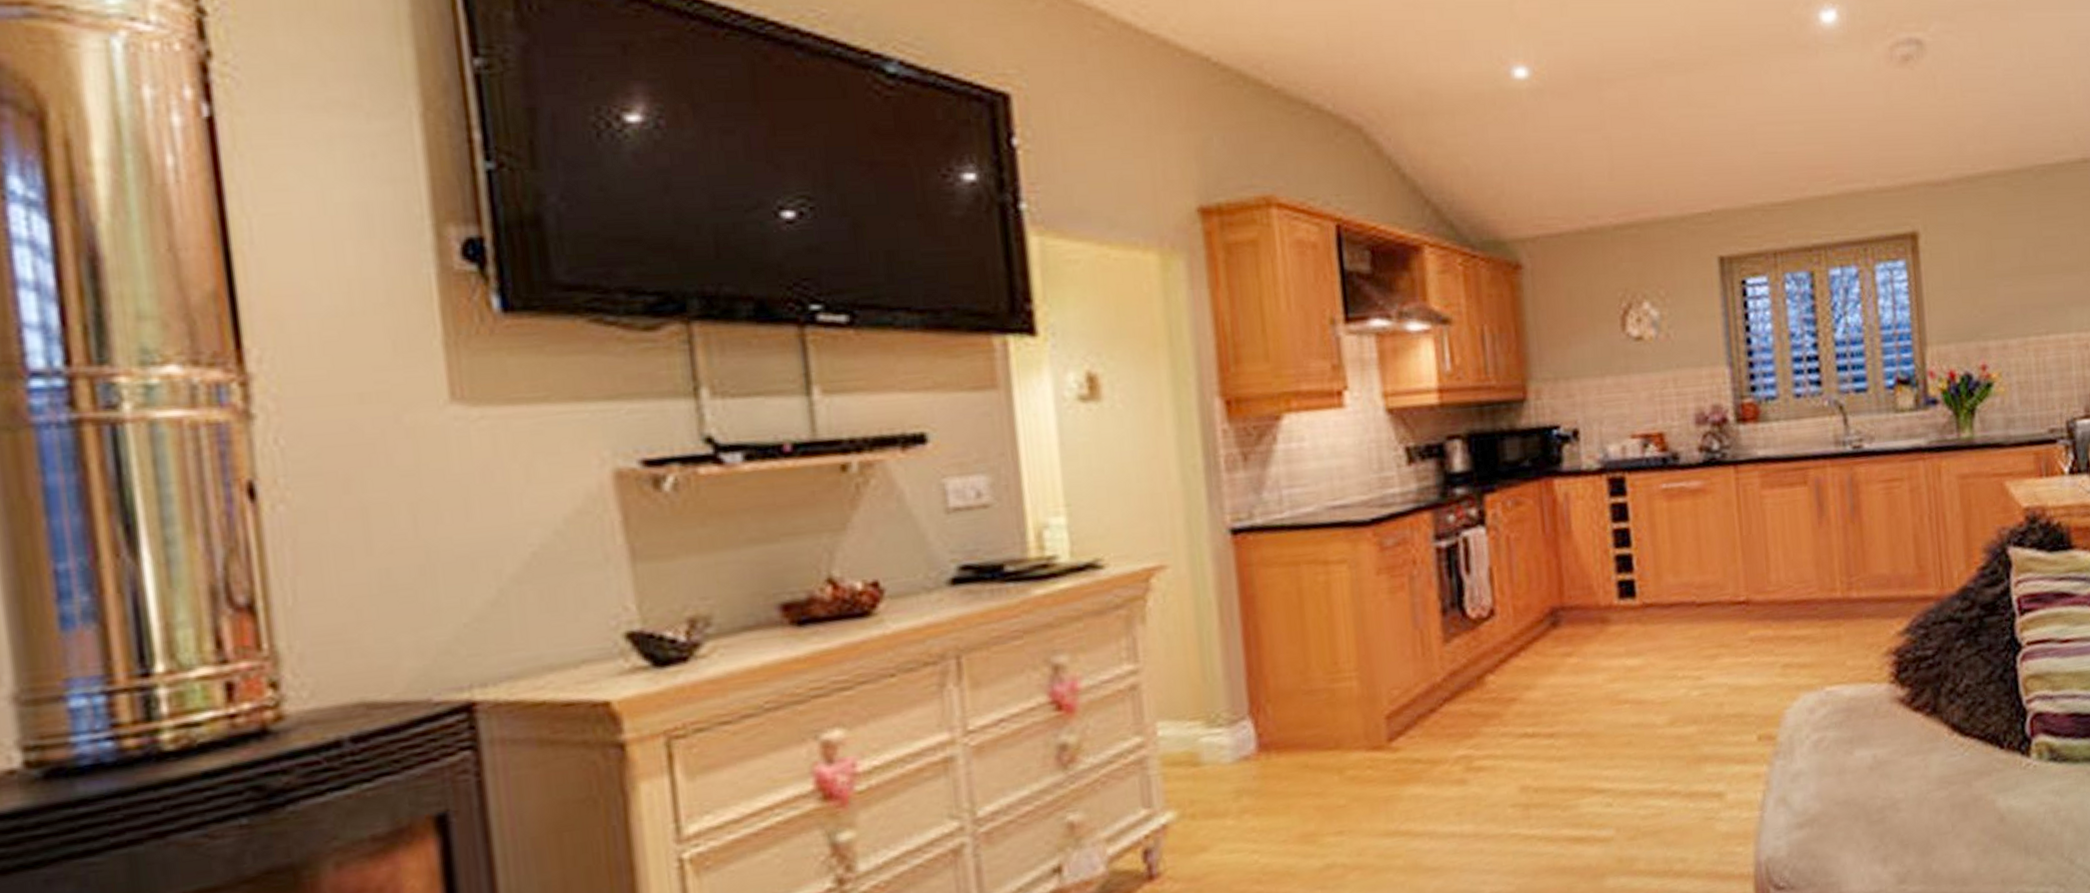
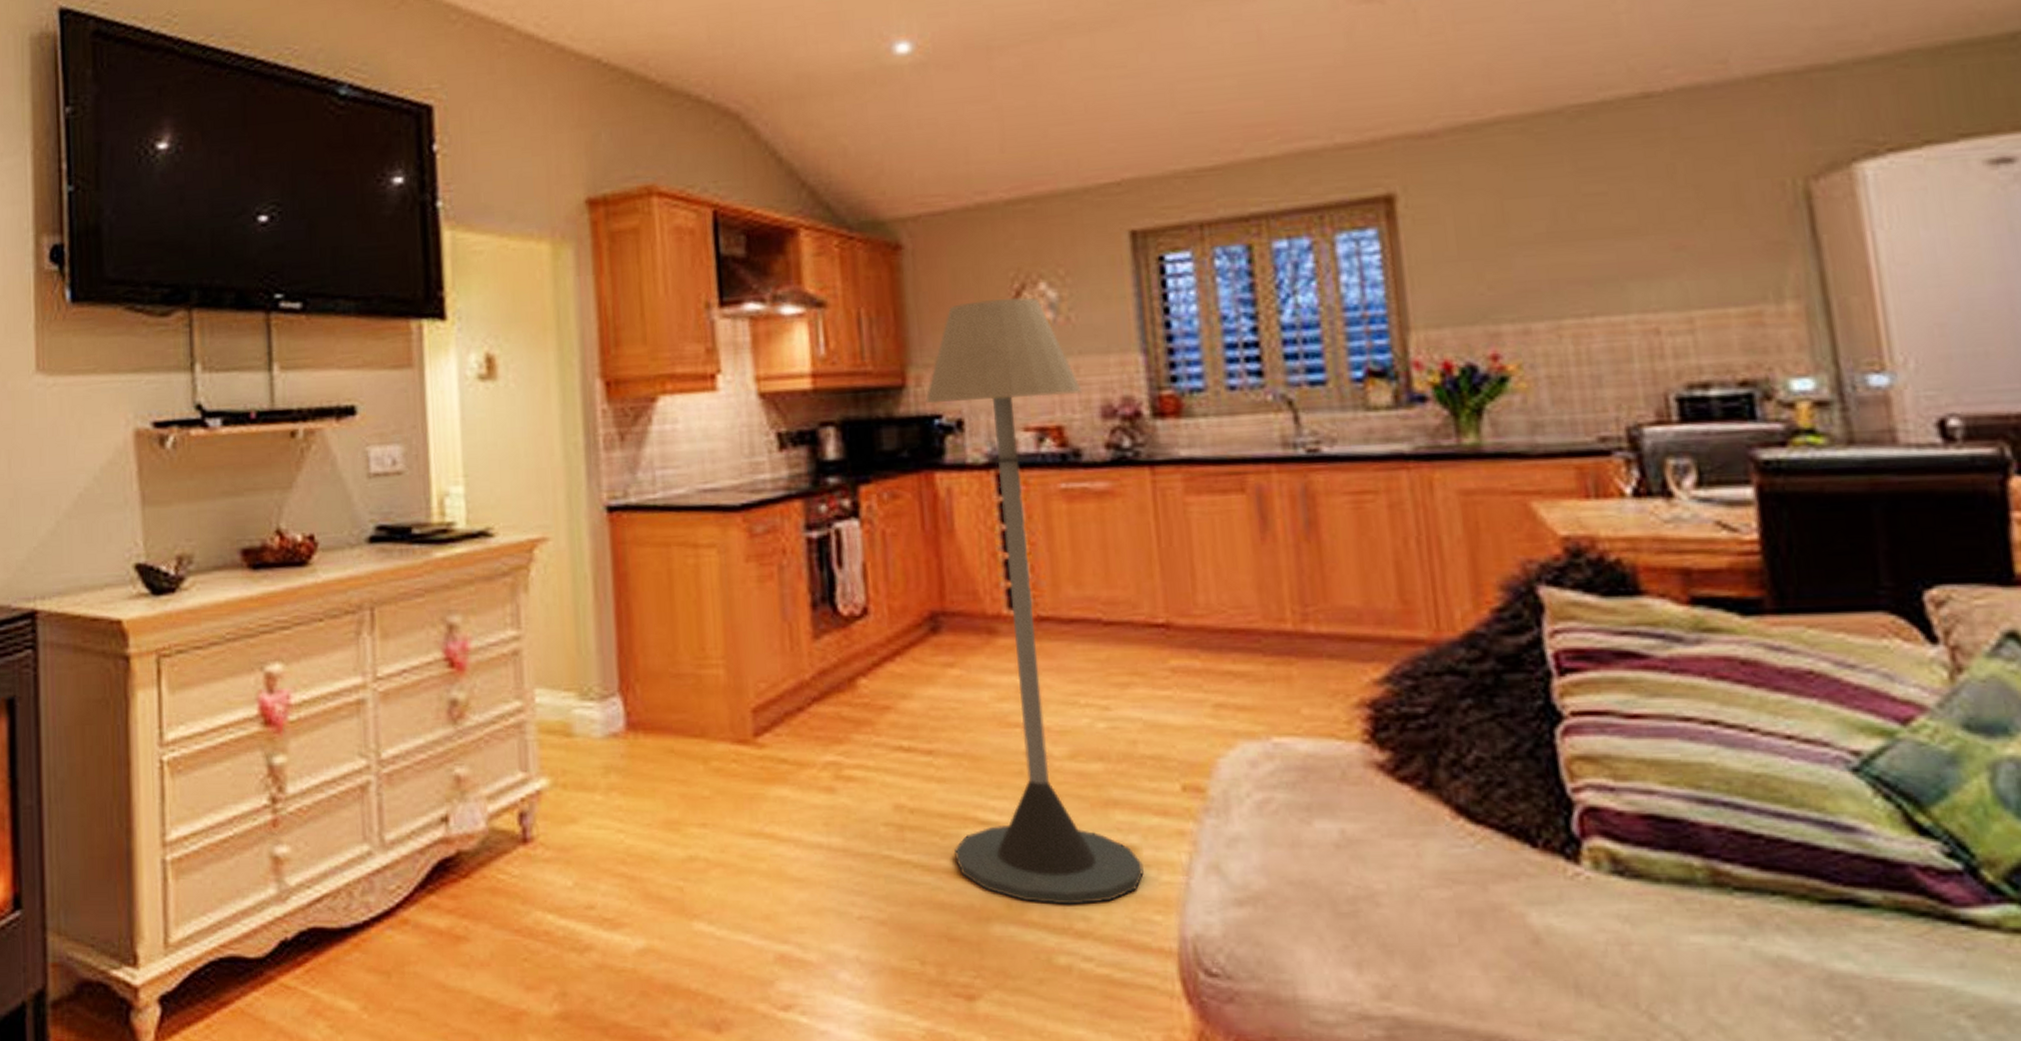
floor lamp: none [1545,315,1728,854] -> present [925,297,1144,905]

